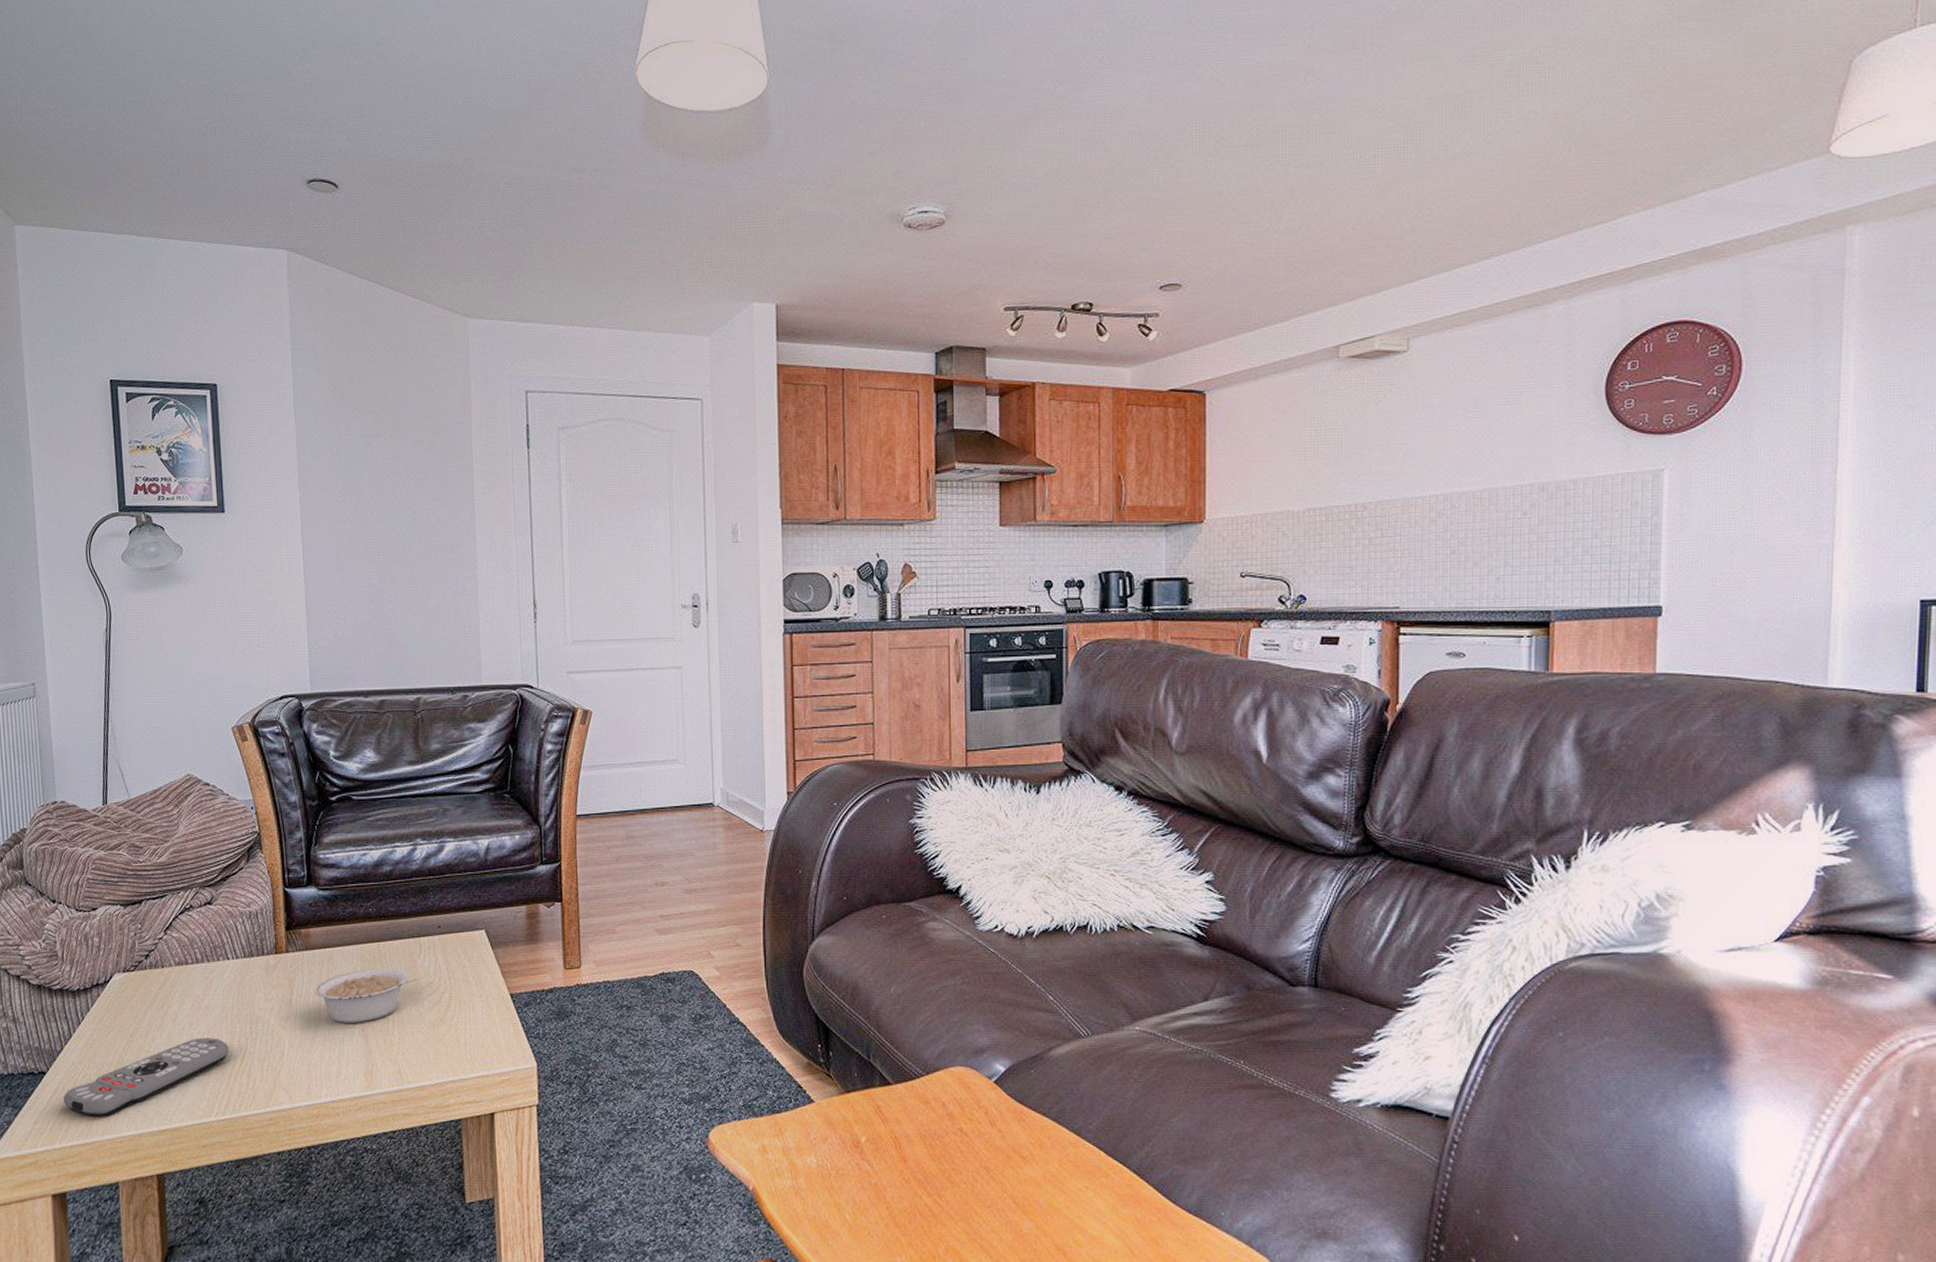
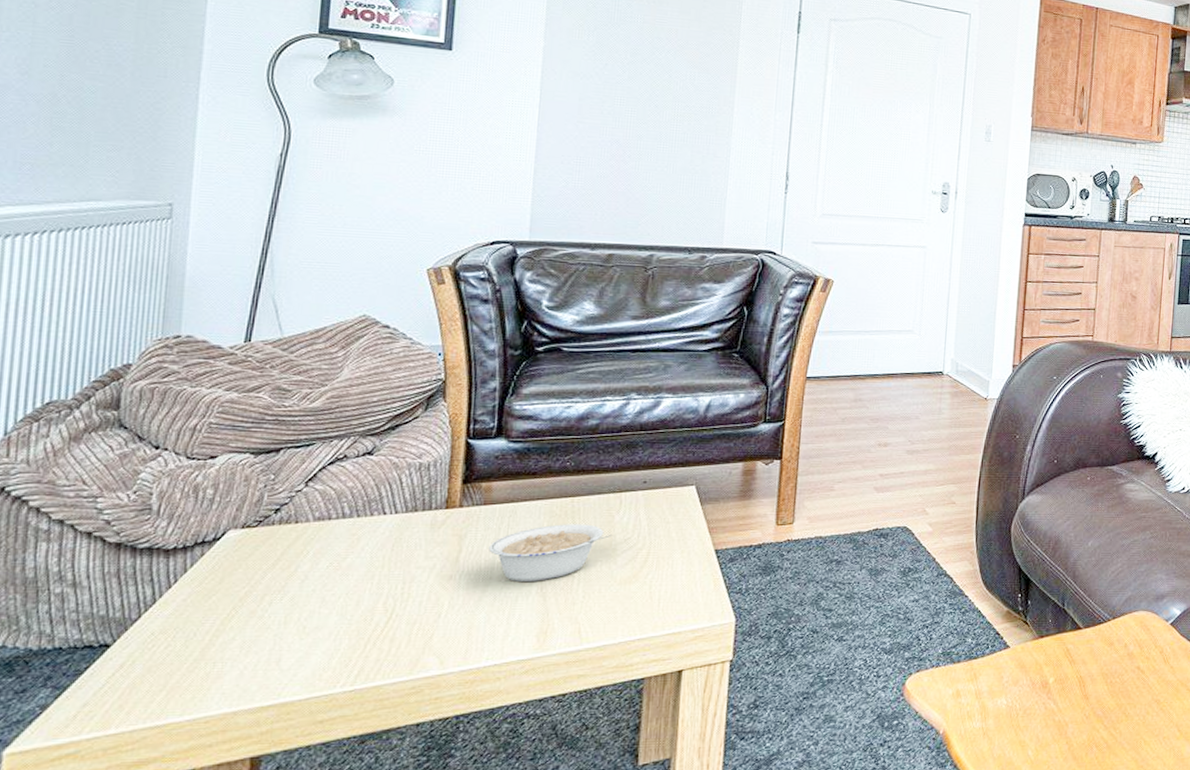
remote control: present [64,1038,229,1117] -> none [131,600,371,695]

